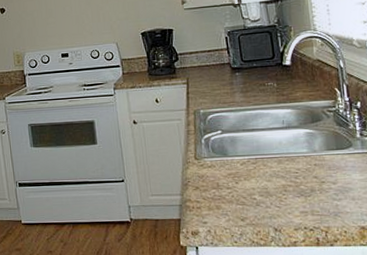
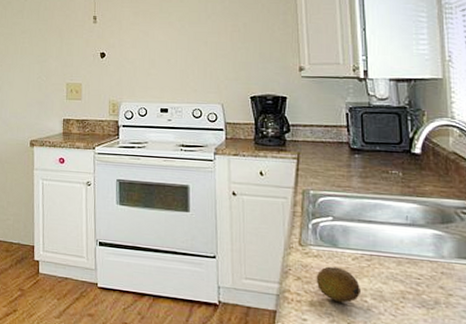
fruit: none [211,173,250,204] -> present [316,266,360,303]

